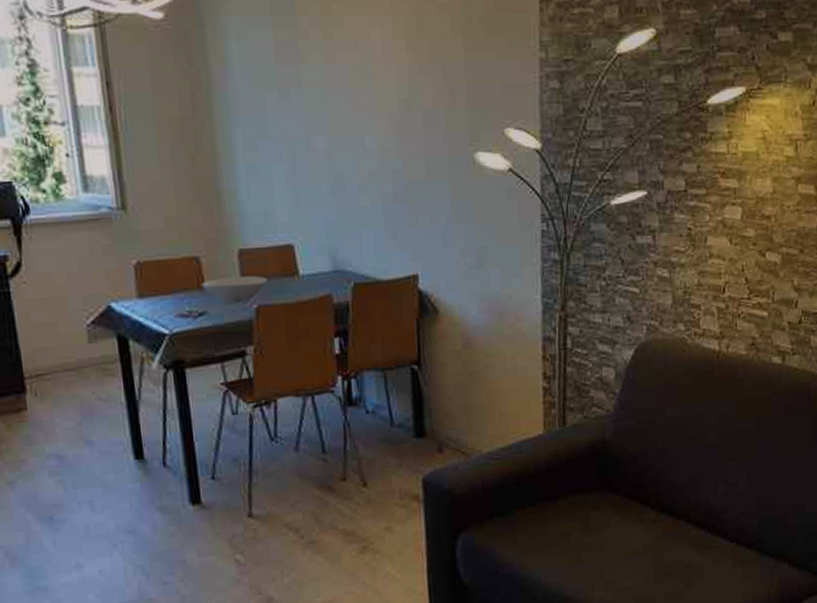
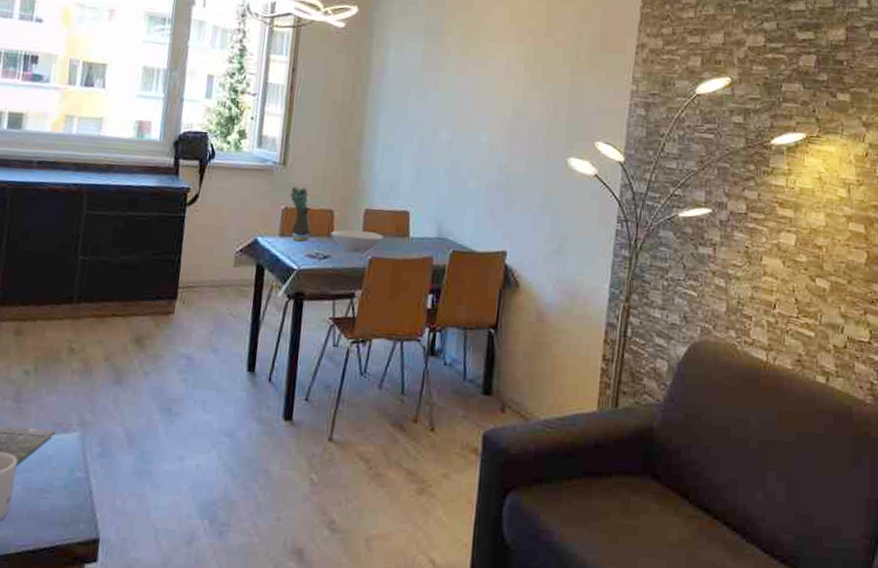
vase: none [139,231,177,302] -> present [289,184,311,243]

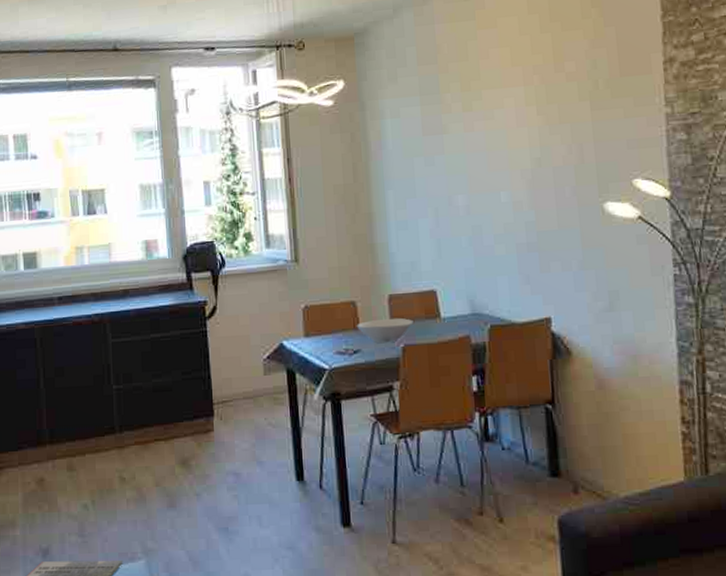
vase: present [289,184,311,243] -> none [307,280,337,341]

